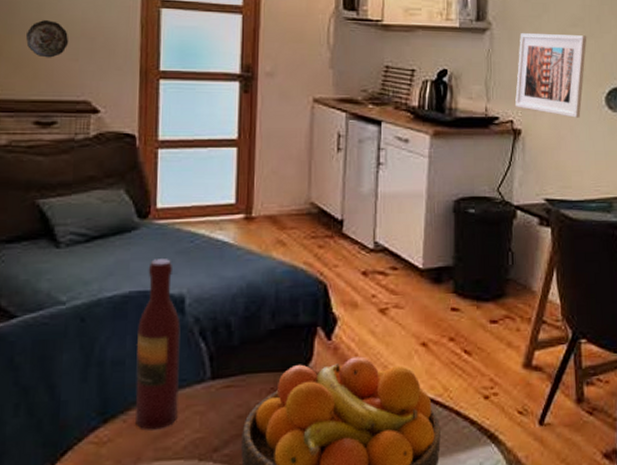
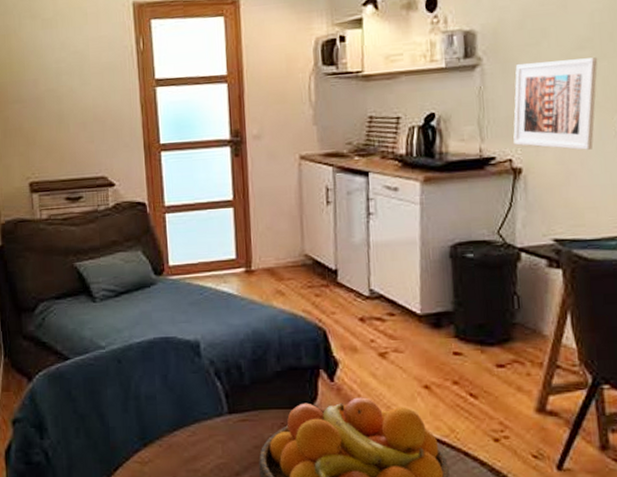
decorative plate: present [26,20,69,58] -> none [52,110,85,143]
wine bottle: present [135,259,181,430] -> none [163,309,203,454]

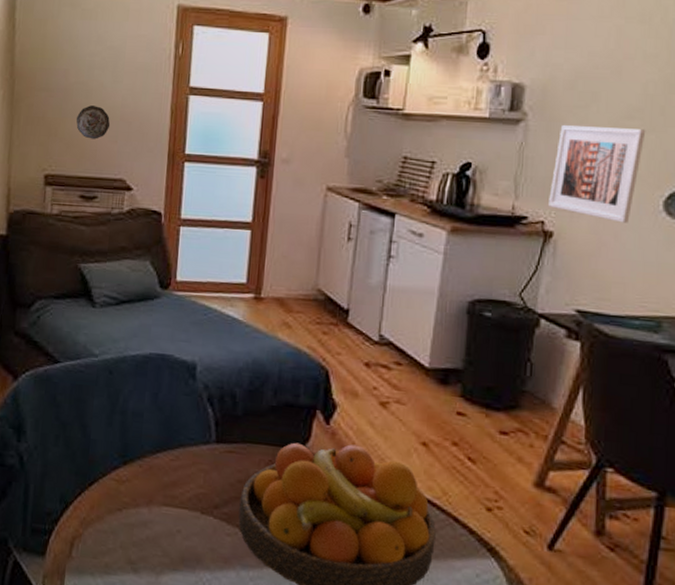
decorative plate: none [52,110,85,143] -> present [76,105,111,140]

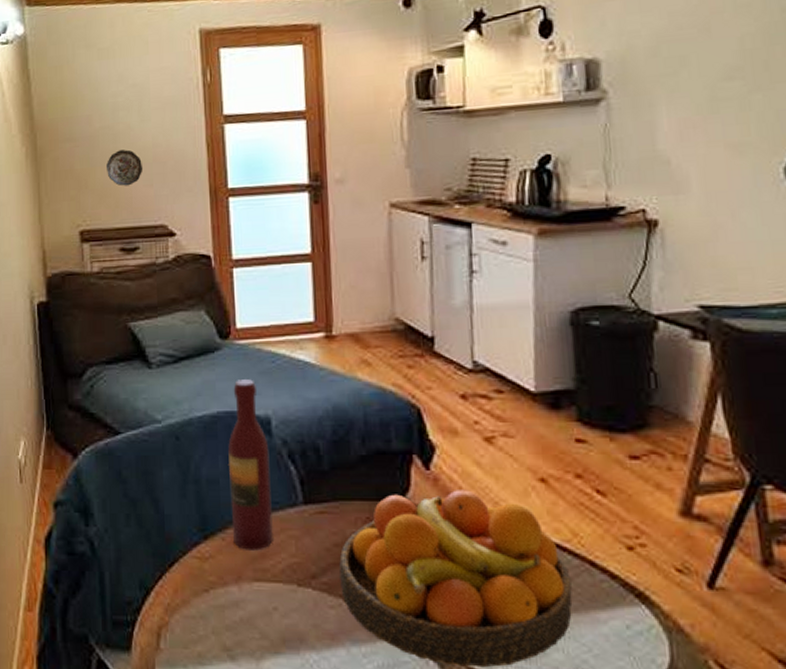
wine bottle: none [149,327,192,479] -> present [228,379,273,551]
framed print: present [549,125,646,223] -> none [647,89,751,199]

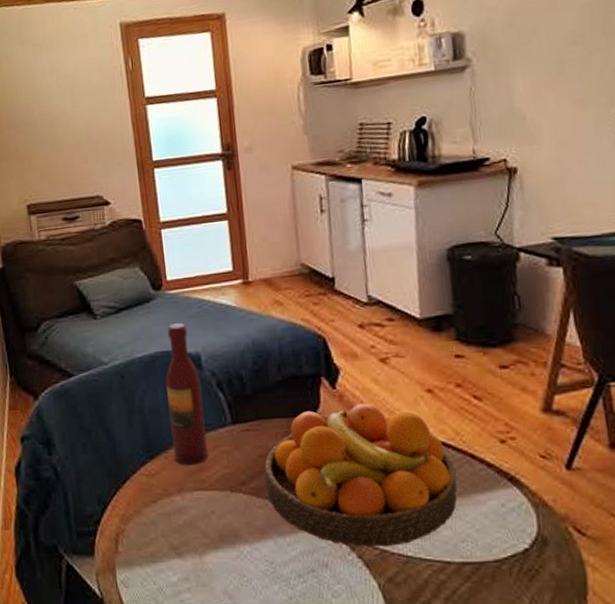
decorative plate: present [107,149,144,186] -> none [46,132,79,164]

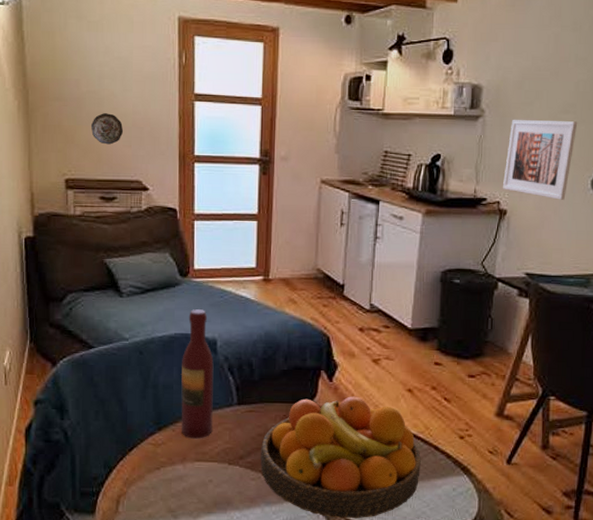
decorative plate: none [46,132,79,164] -> present [91,113,124,145]
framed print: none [506,52,591,147] -> present [503,120,578,200]

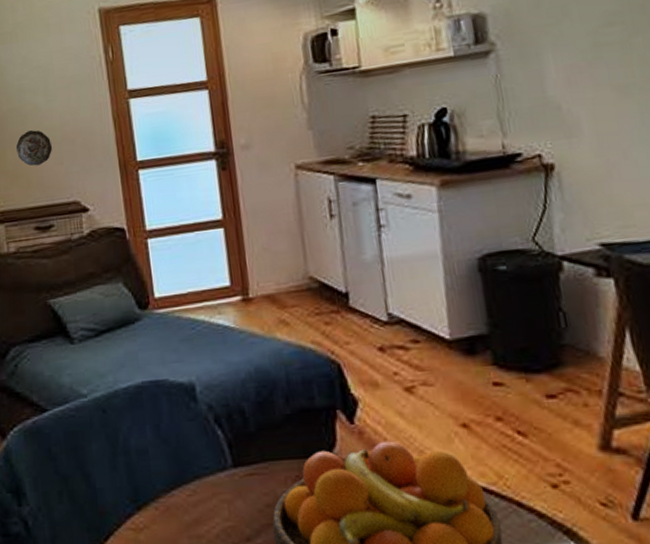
wine bottle: present [181,309,214,439] -> none [154,347,206,518]
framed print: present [503,120,578,200] -> none [535,33,636,139]

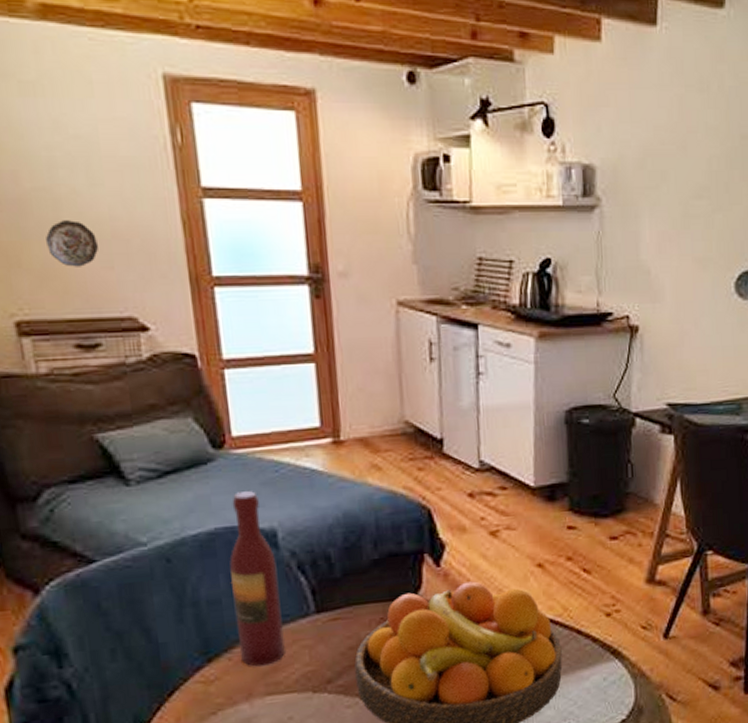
wine bottle: none [154,347,206,518] -> present [229,491,285,667]

